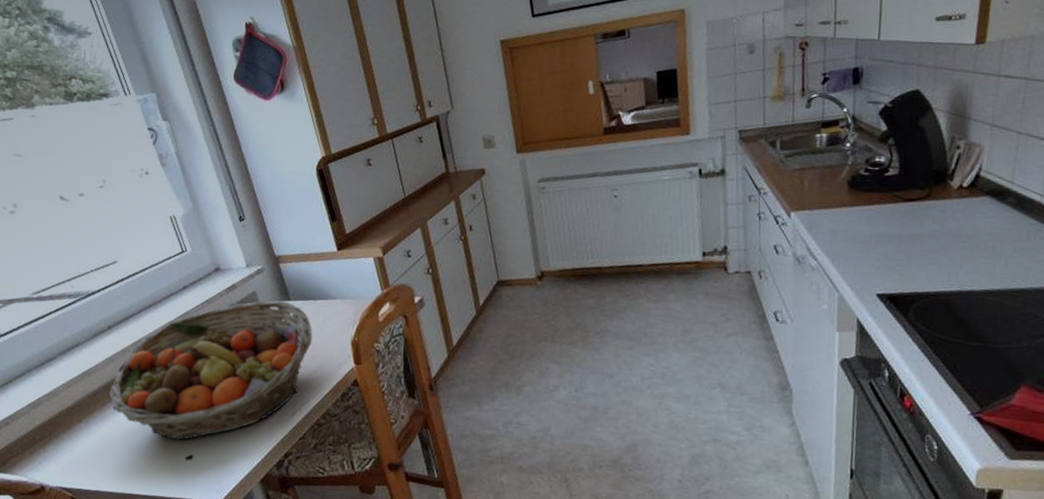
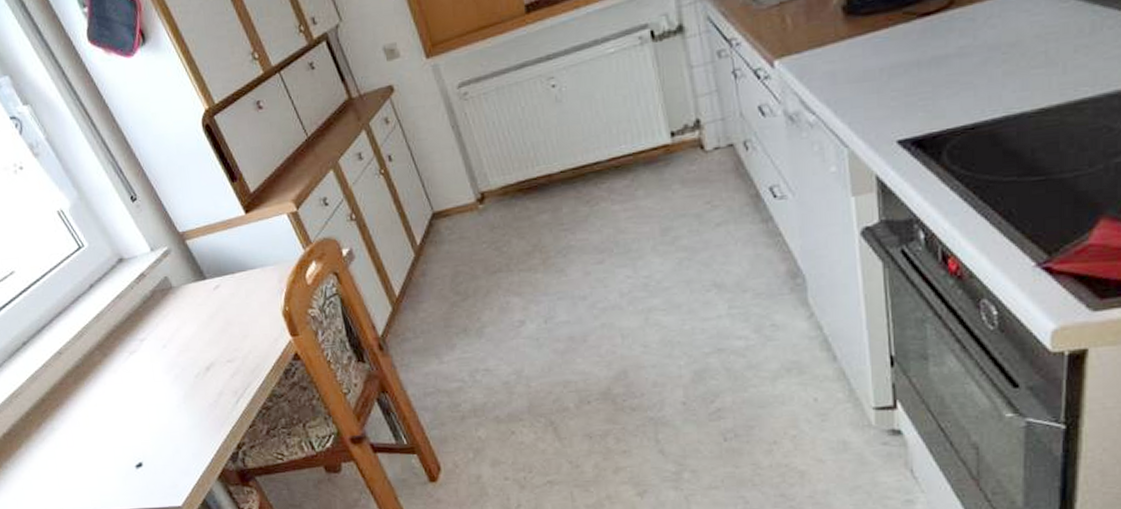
fruit basket: present [109,300,313,441] -> none [41,281,240,450]

